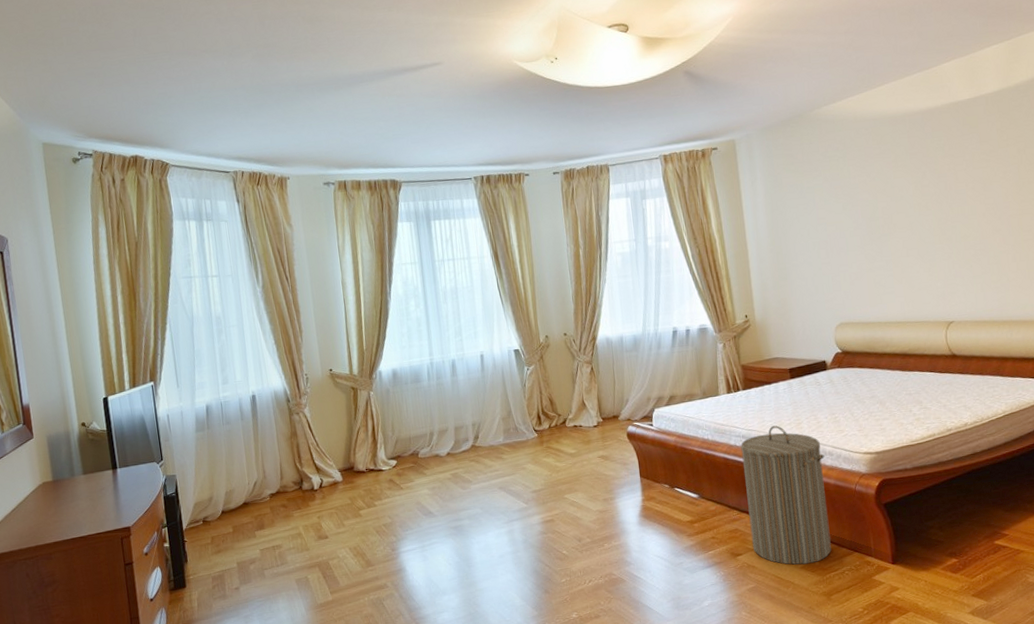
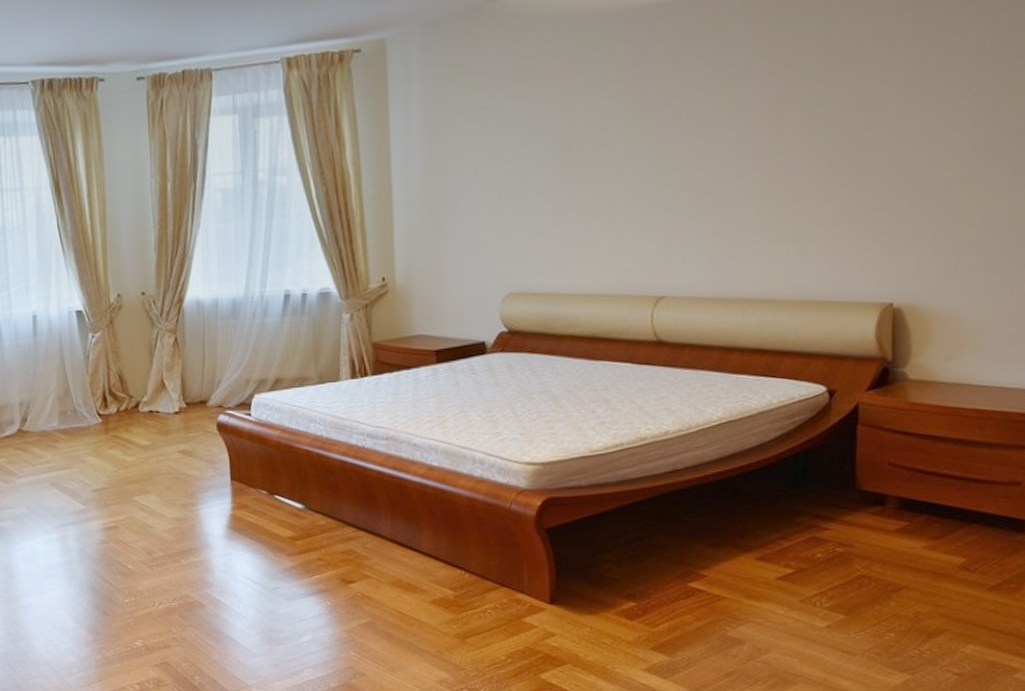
laundry hamper: present [741,425,832,565] -> none [364,422,473,599]

